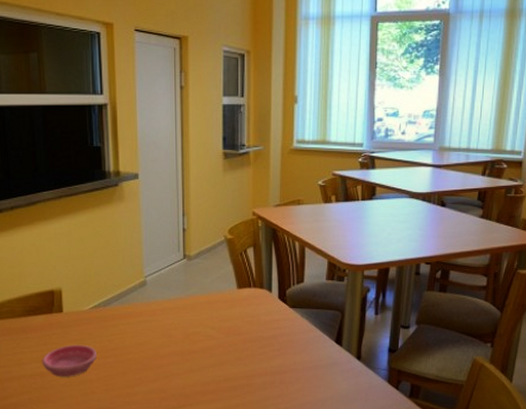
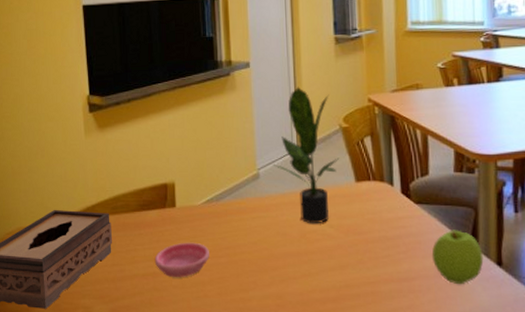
potted plant: none [159,199,224,326] -> present [273,86,340,223]
apple: none [301,330,346,375] -> present [431,230,484,284]

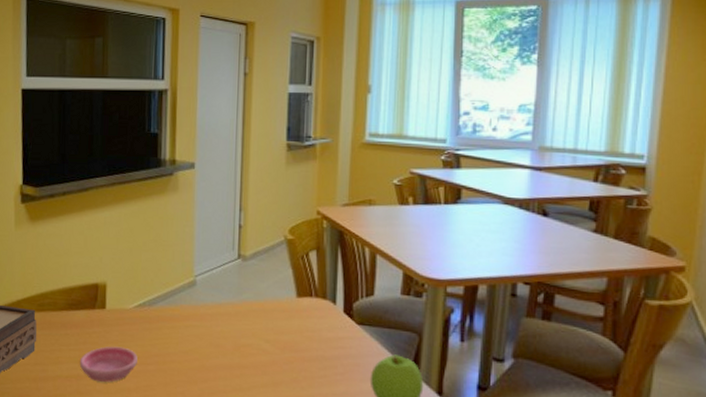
potted plant: present [273,86,340,223] -> none [211,192,282,337]

